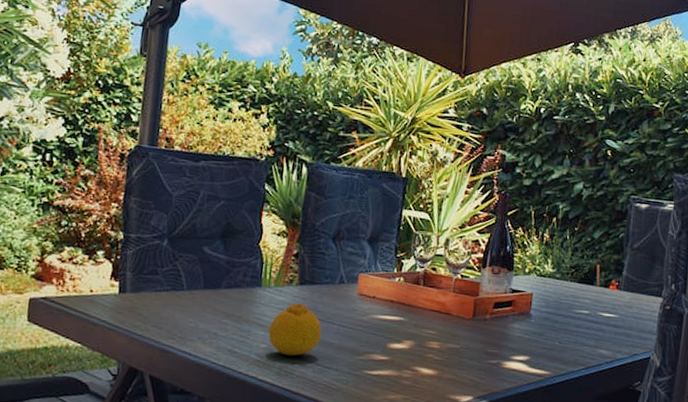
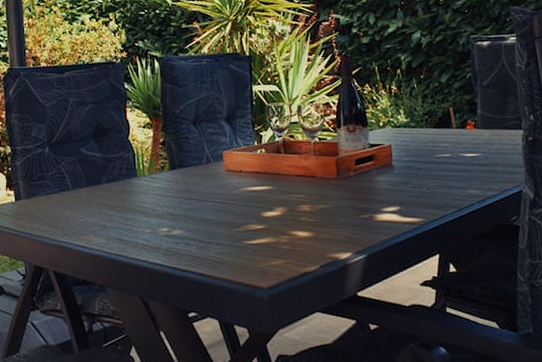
fruit: present [268,303,322,356] -> none [150,187,199,237]

